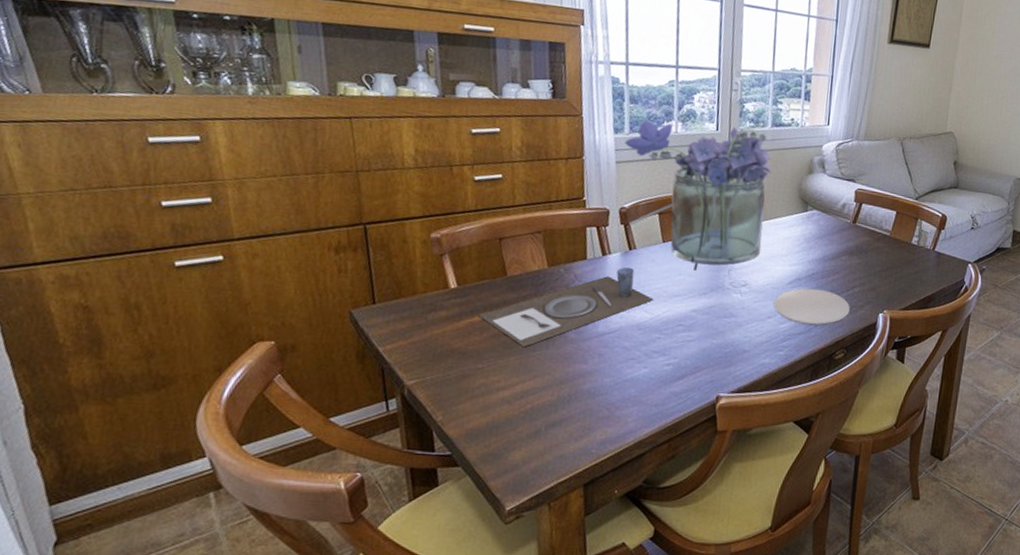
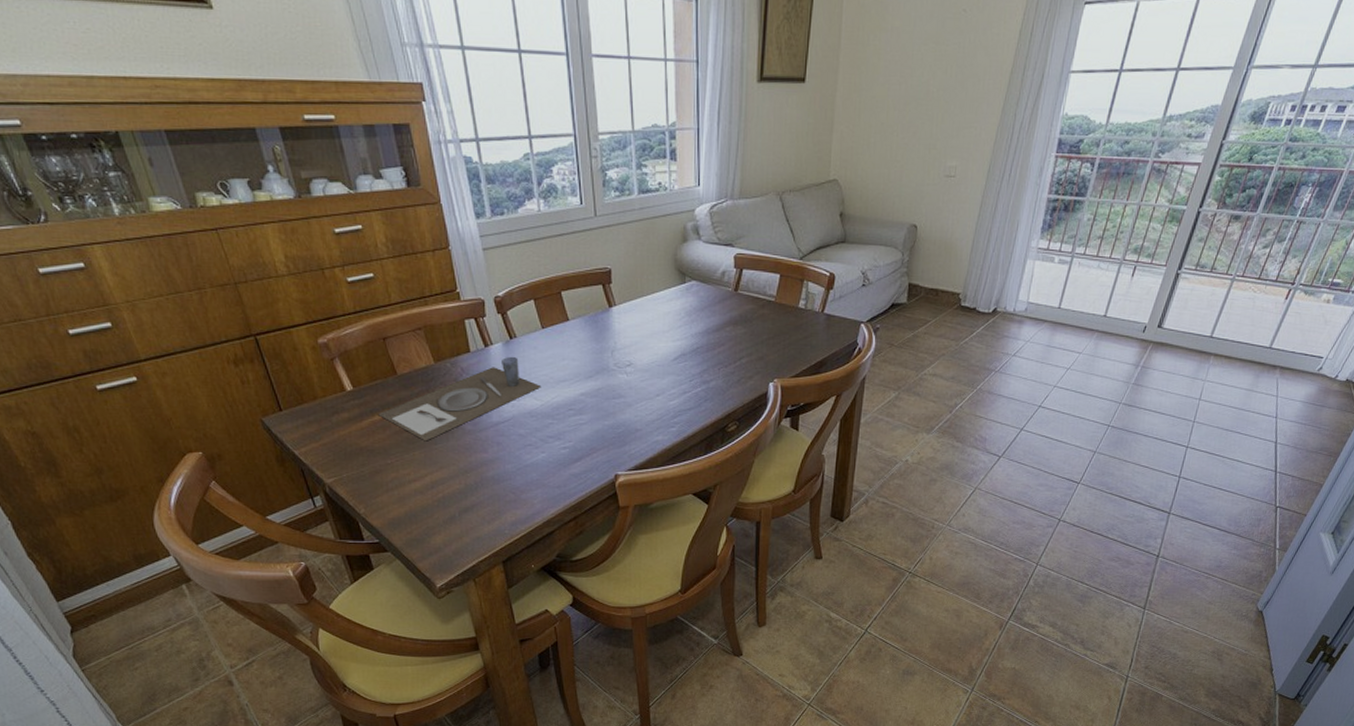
flower bouquet: present [625,120,772,270] -> none [488,198,644,354]
plate: present [774,288,850,326] -> none [661,363,739,399]

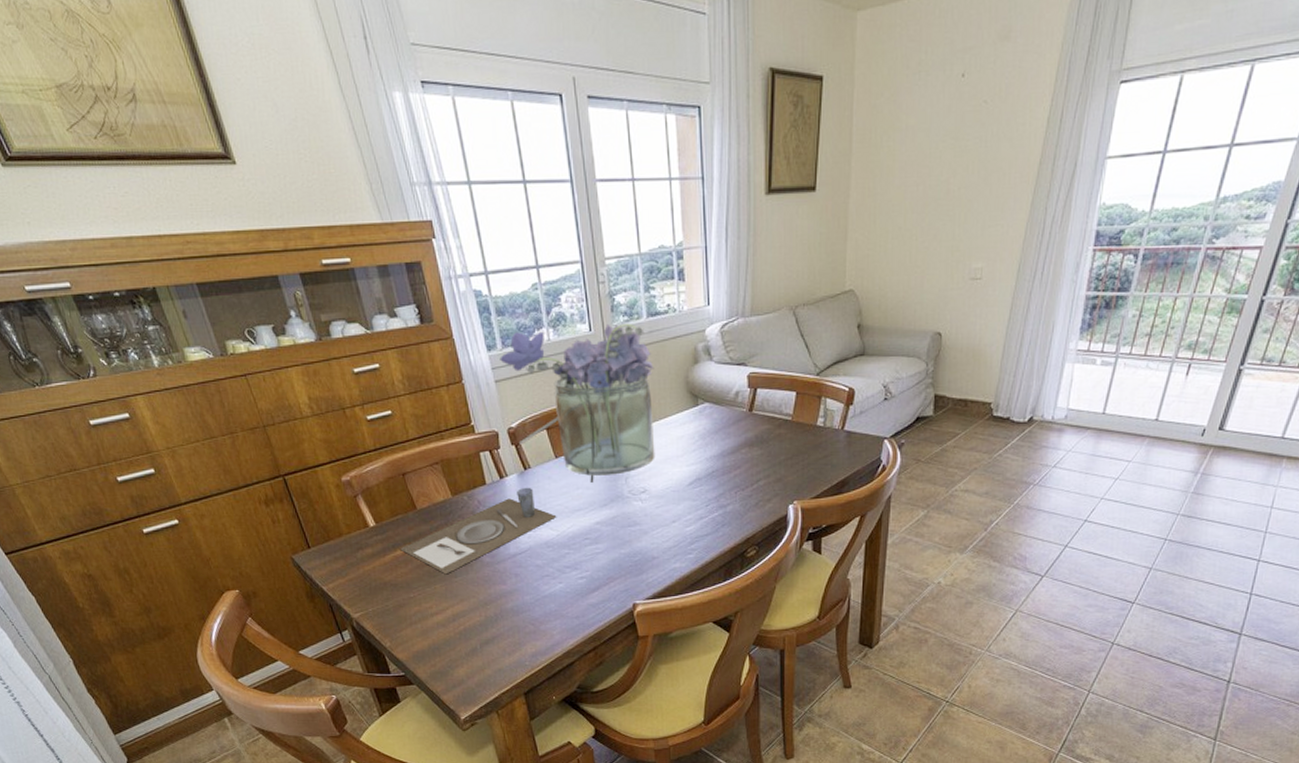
flower bouquet: none [488,198,644,354] -> present [500,323,655,483]

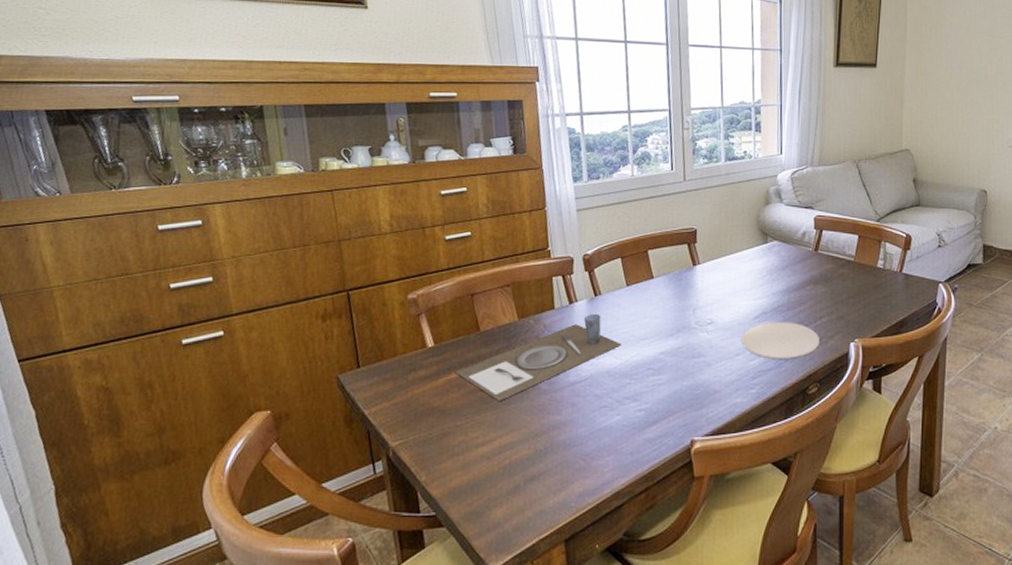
flower bouquet: present [500,323,655,483] -> none [584,164,729,312]
plate: none [676,487,757,525] -> present [741,321,819,360]

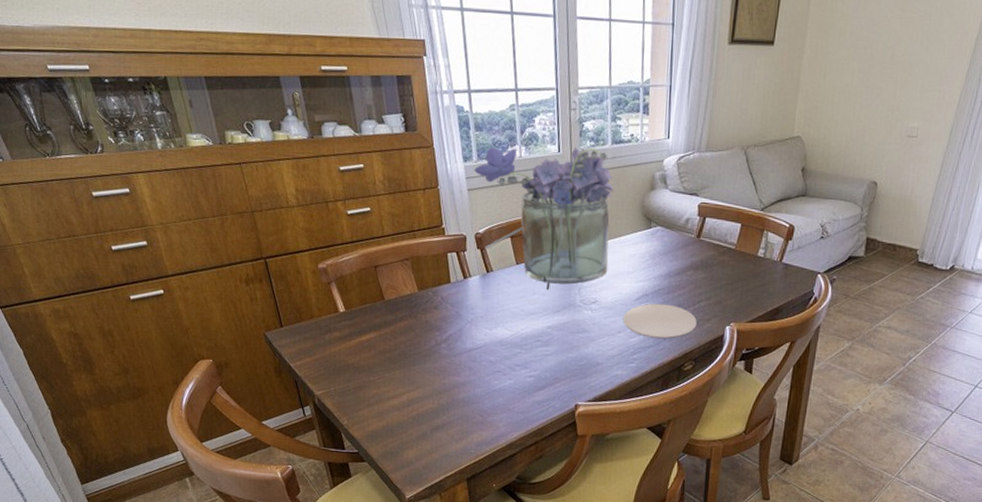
place setting: present [455,314,622,402] -> none [365,289,513,363]
flower bouquet: none [584,164,729,312] -> present [474,146,614,290]

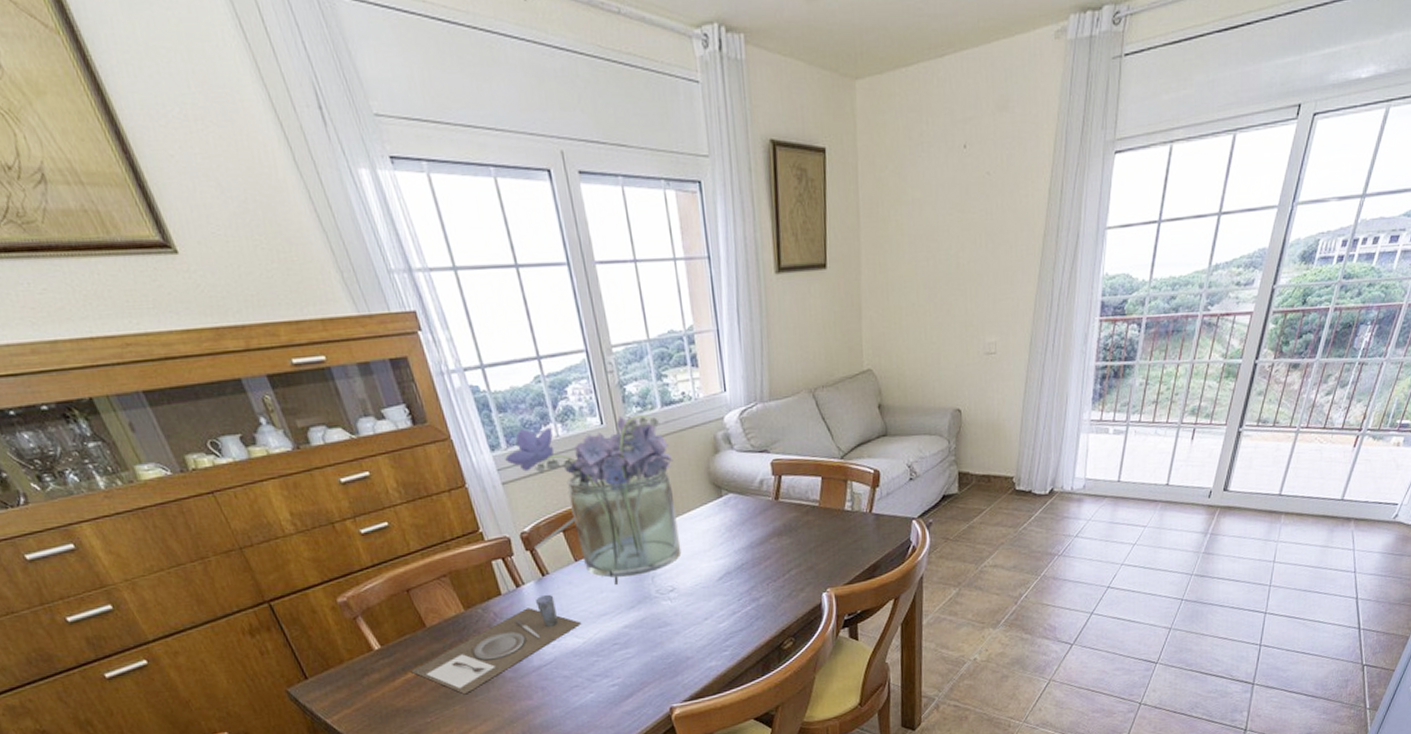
place setting: none [365,289,513,363] -> present [411,595,582,695]
plate: present [623,303,697,339] -> none [707,579,790,620]

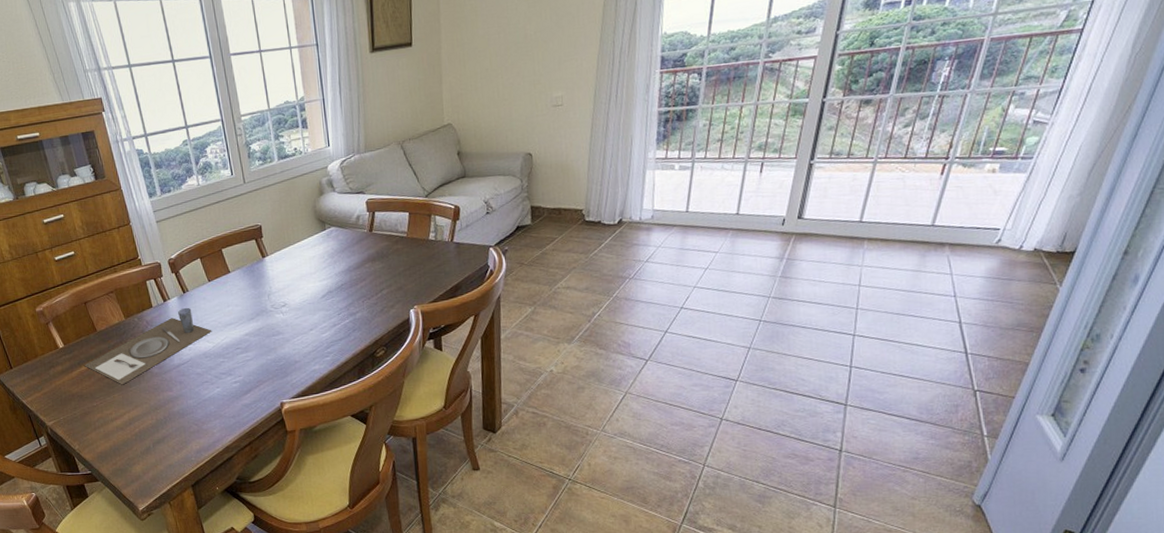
flower bouquet: present [505,414,682,585] -> none [159,166,292,300]

